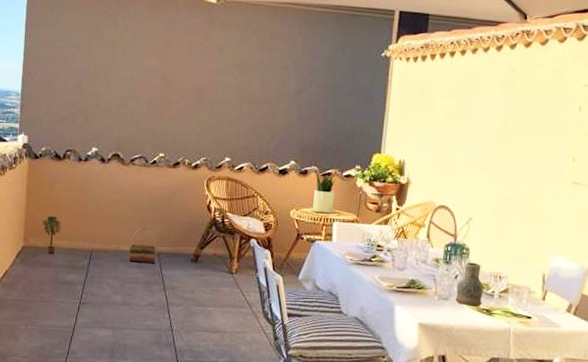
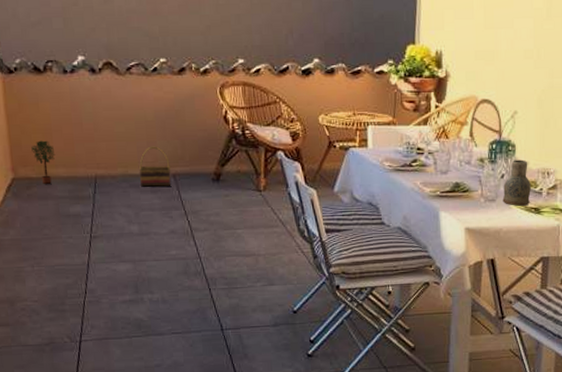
planter: present [310,174,336,214] -> none [340,72,369,117]

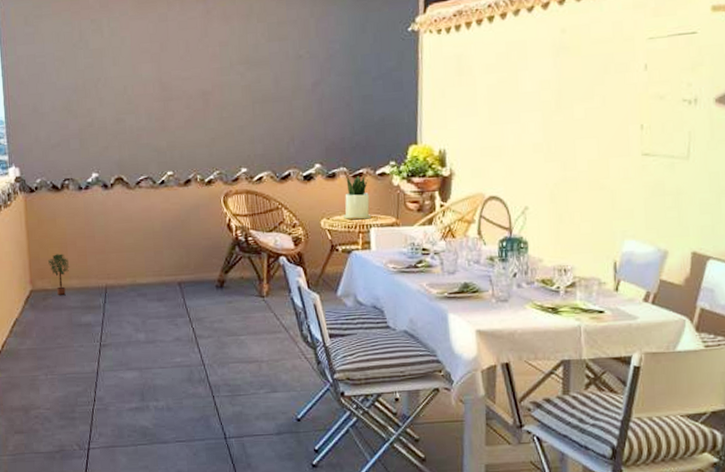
woven basket: present [138,146,171,187] -> none [146,255,177,296]
planter: none [340,72,369,117] -> present [342,175,372,220]
pitcher: present [502,159,531,206] -> none [515,257,547,306]

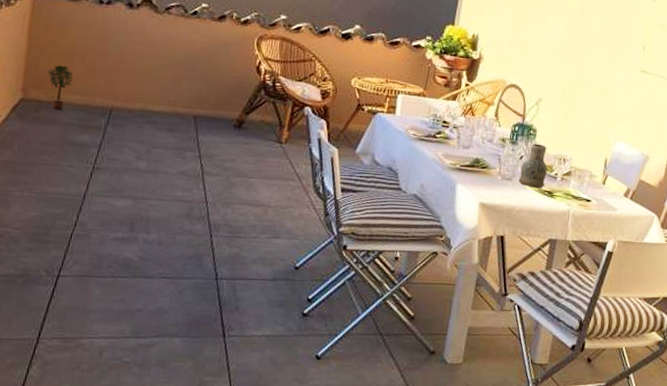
planter: present [342,175,372,220] -> none [373,42,403,86]
pitcher: none [515,257,547,306] -> present [518,143,547,188]

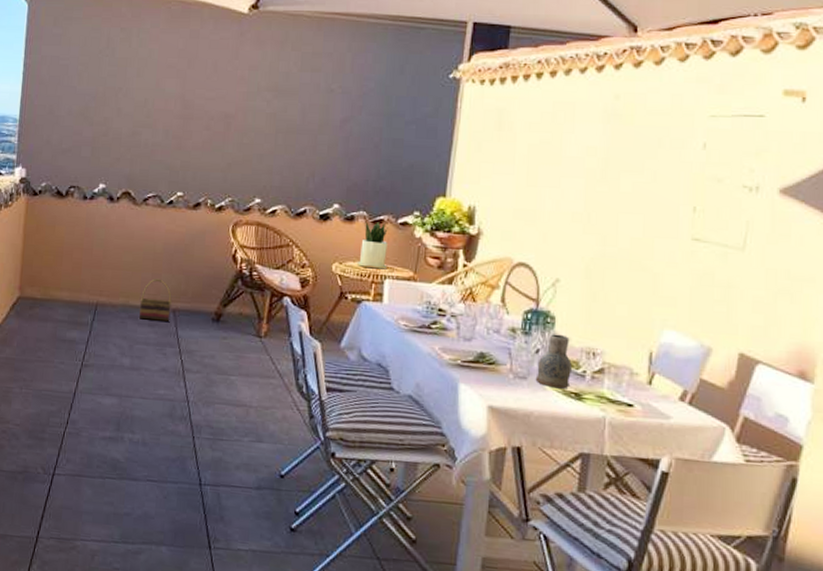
potted tree: present [48,65,73,110] -> none [41,262,62,307]
woven basket: none [158,85,193,128] -> present [139,278,172,323]
planter: none [373,42,403,86] -> present [356,221,389,270]

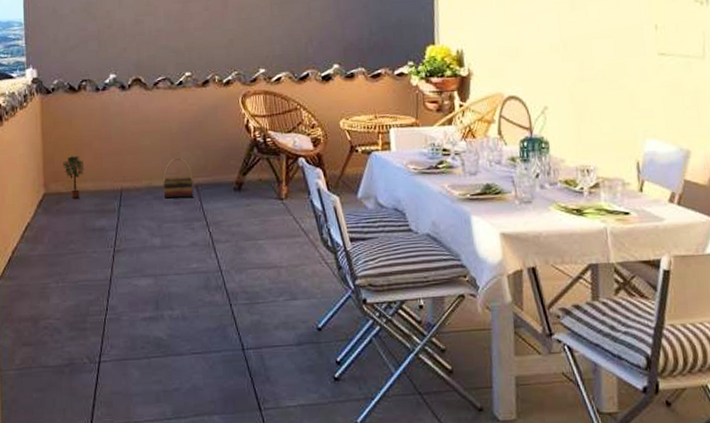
potted tree: none [41,262,62,307] -> present [63,155,85,200]
planter: present [356,221,389,270] -> none [361,76,391,121]
pitcher: present [535,334,572,389] -> none [539,157,571,208]

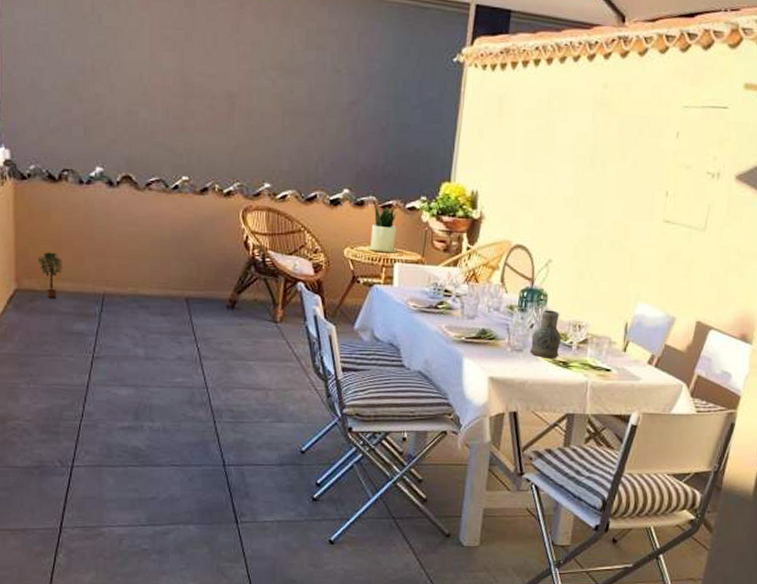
woven basket: present [162,157,194,199] -> none [150,267,184,311]
planter: none [361,76,391,121] -> present [367,206,398,253]
pitcher: none [539,157,571,208] -> present [530,310,561,359]

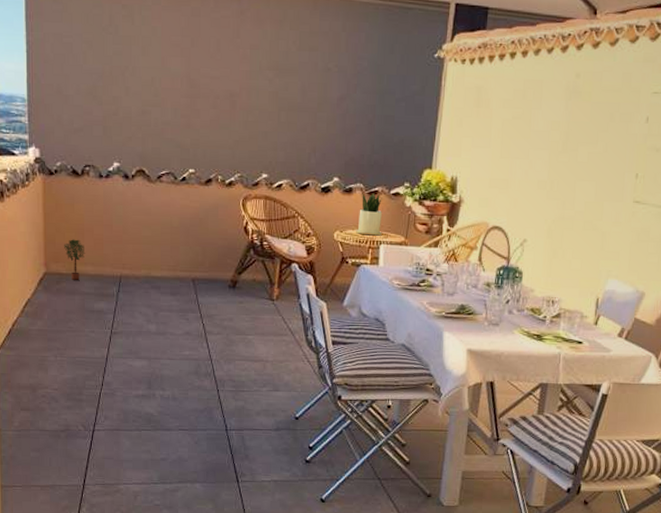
pitcher: present [530,310,561,359] -> none [506,286,535,332]

